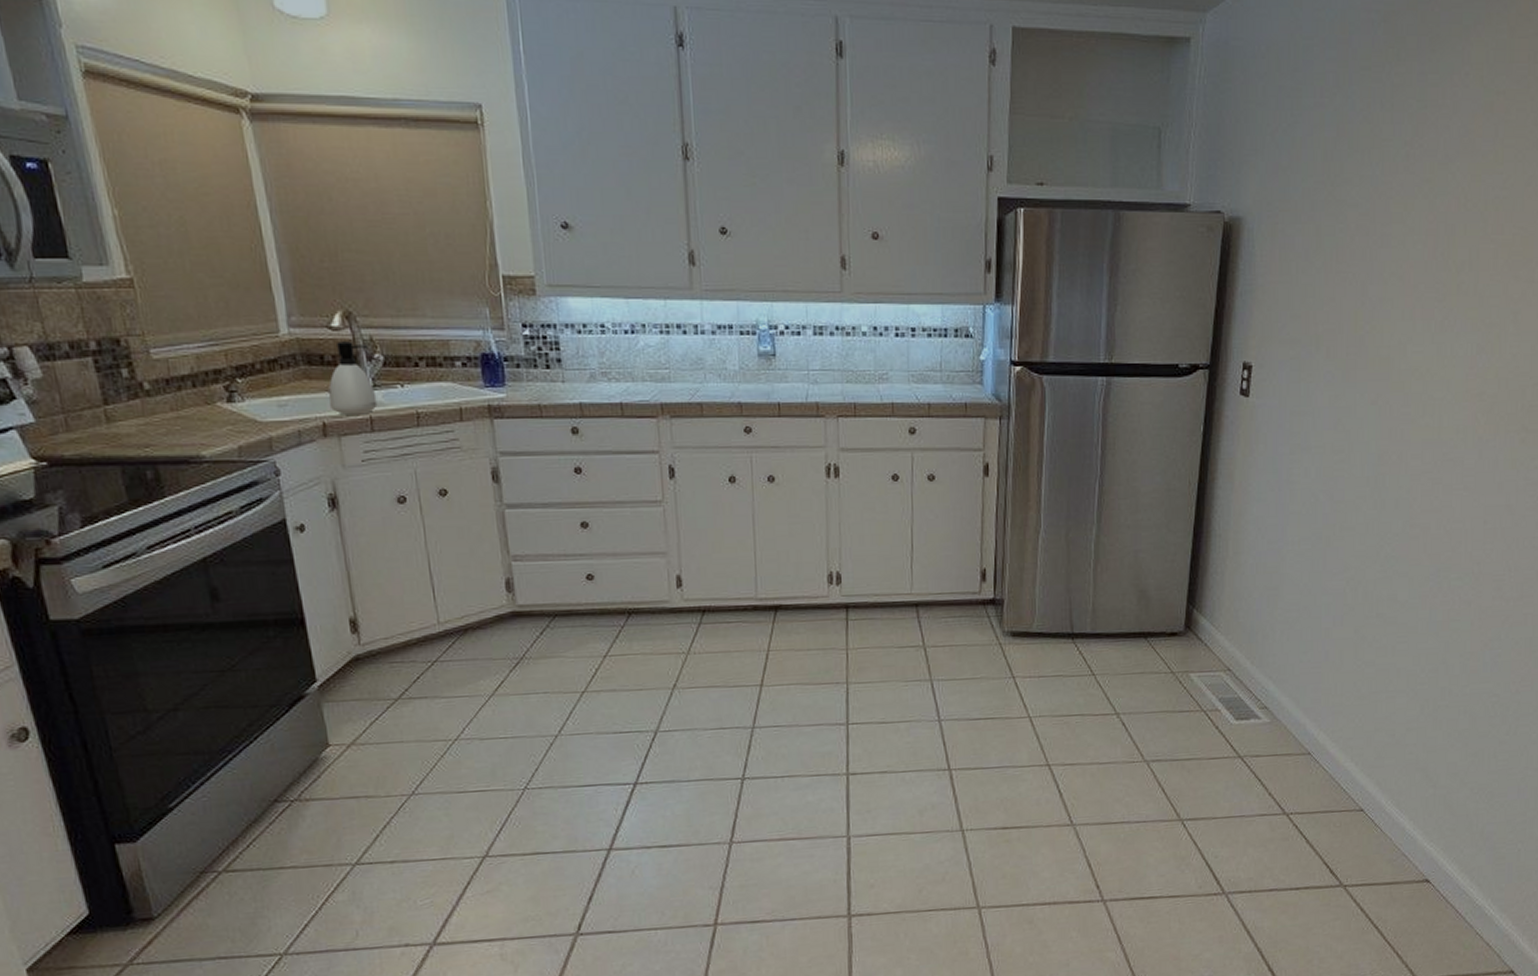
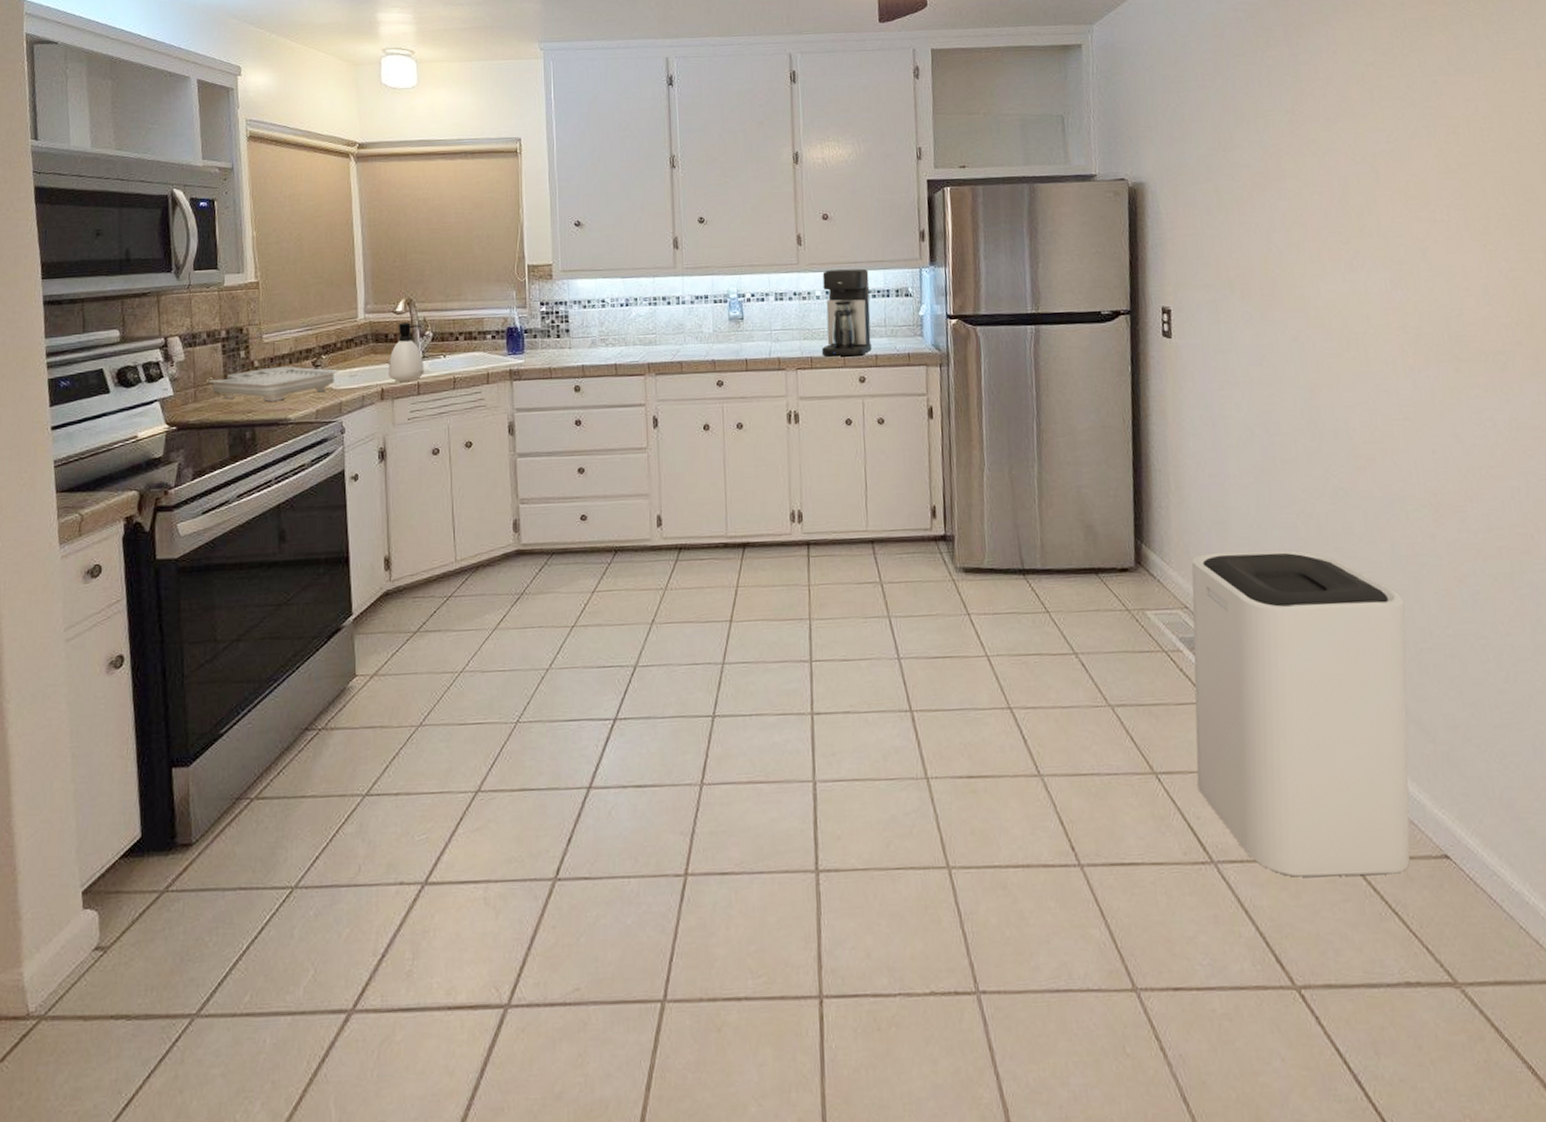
dish rack: none [80,390,262,434] -> present [207,366,338,402]
coffee maker: none [868,300,925,406] -> present [822,268,872,358]
trash can: none [1219,615,1432,903] -> present [1191,550,1411,878]

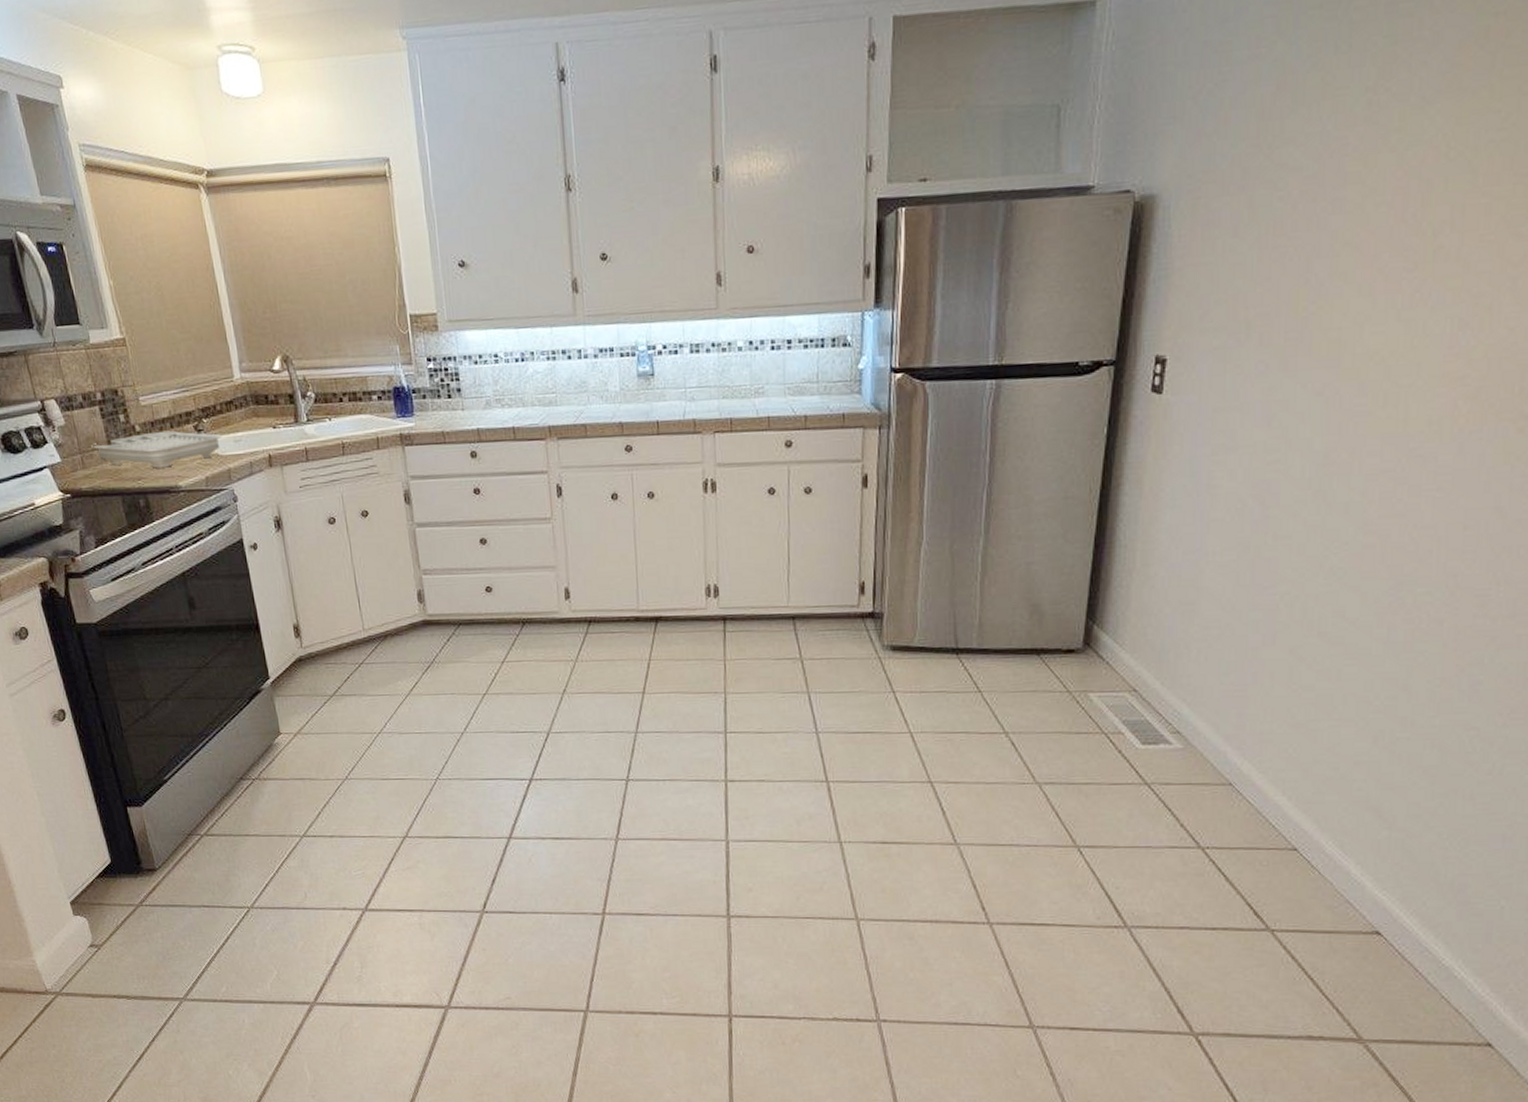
soap dispenser: present [387,322,424,383] -> none [272,382,311,448]
coffee maker: present [822,268,872,358] -> none [744,313,801,419]
trash can: present [1191,550,1411,878] -> none [1121,633,1390,946]

